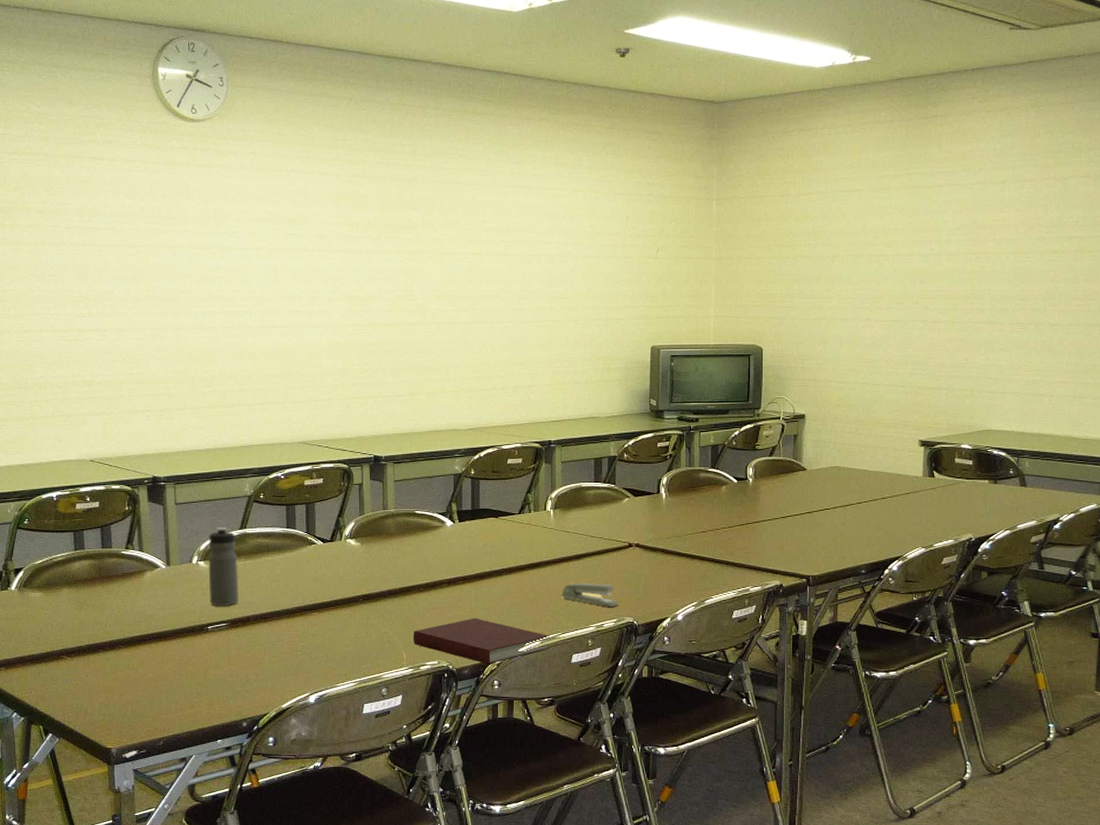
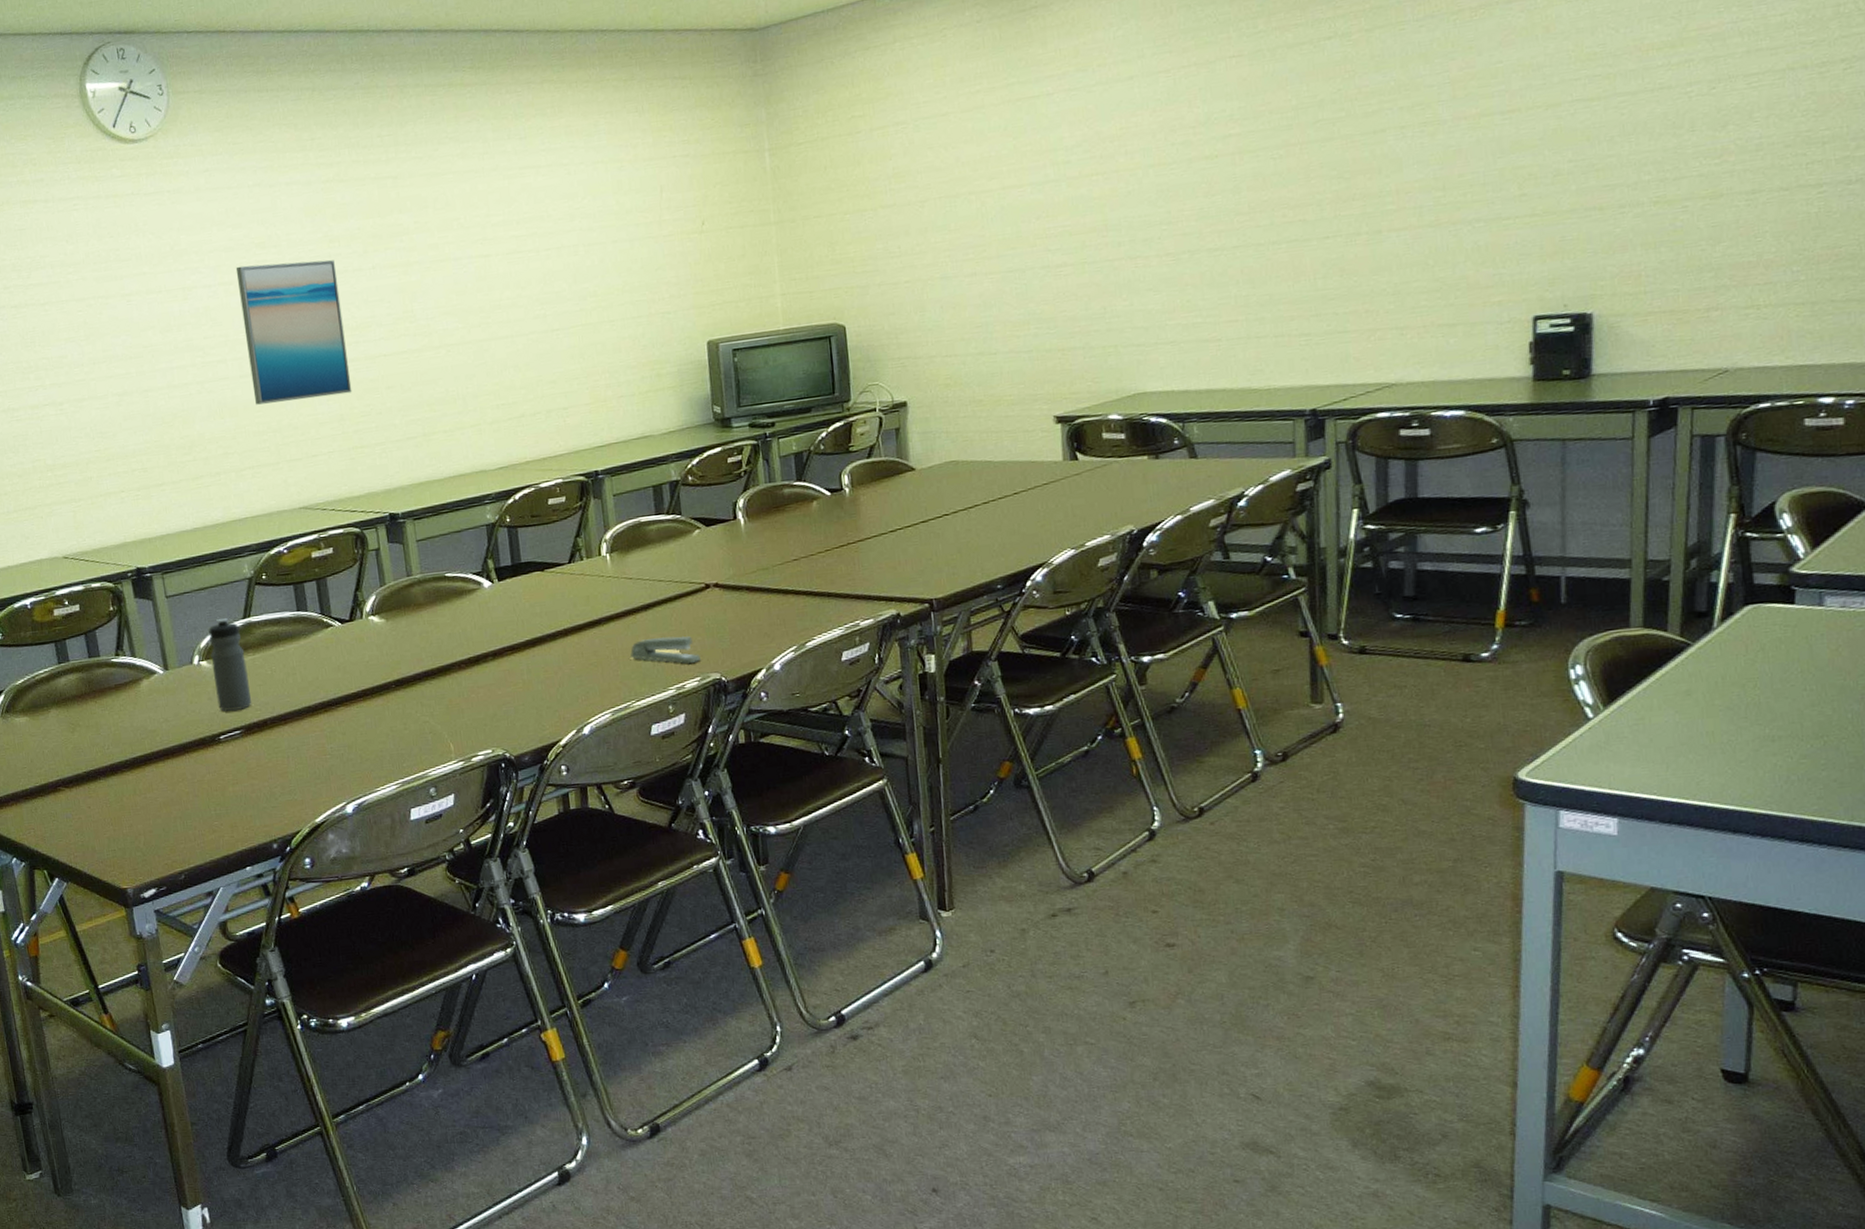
wall art: none [268,235,355,353] -> present [235,259,352,405]
notebook: present [413,618,550,665] -> none [458,693,623,748]

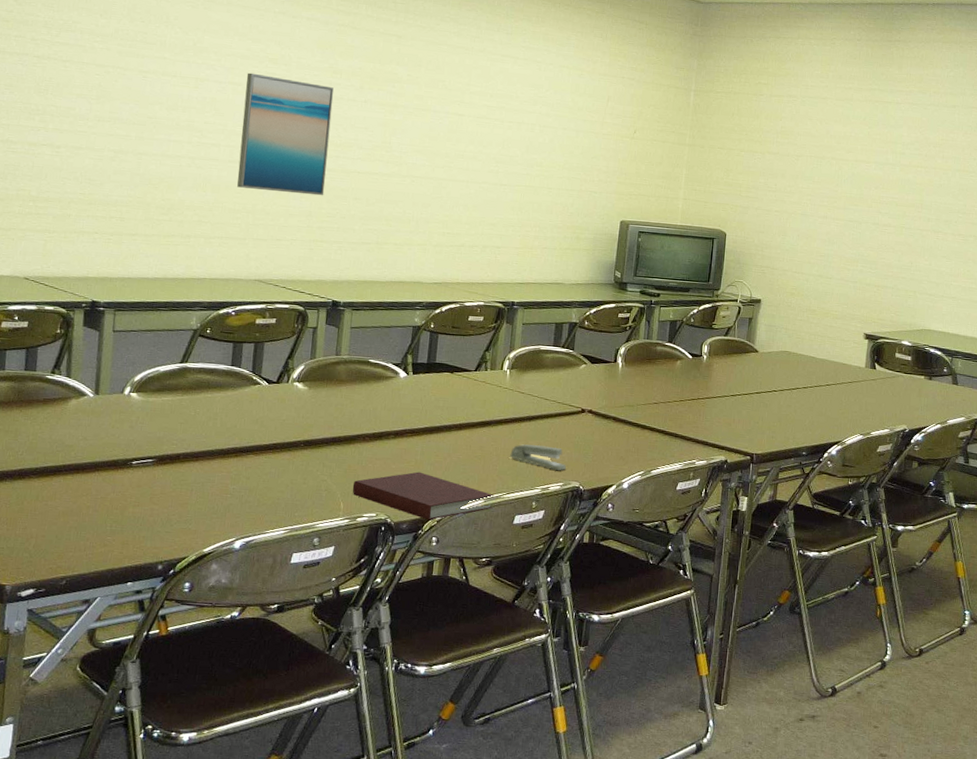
water bottle: present [208,617,252,711] -> none [137,358,175,441]
notebook: none [458,693,623,748] -> present [352,471,495,521]

